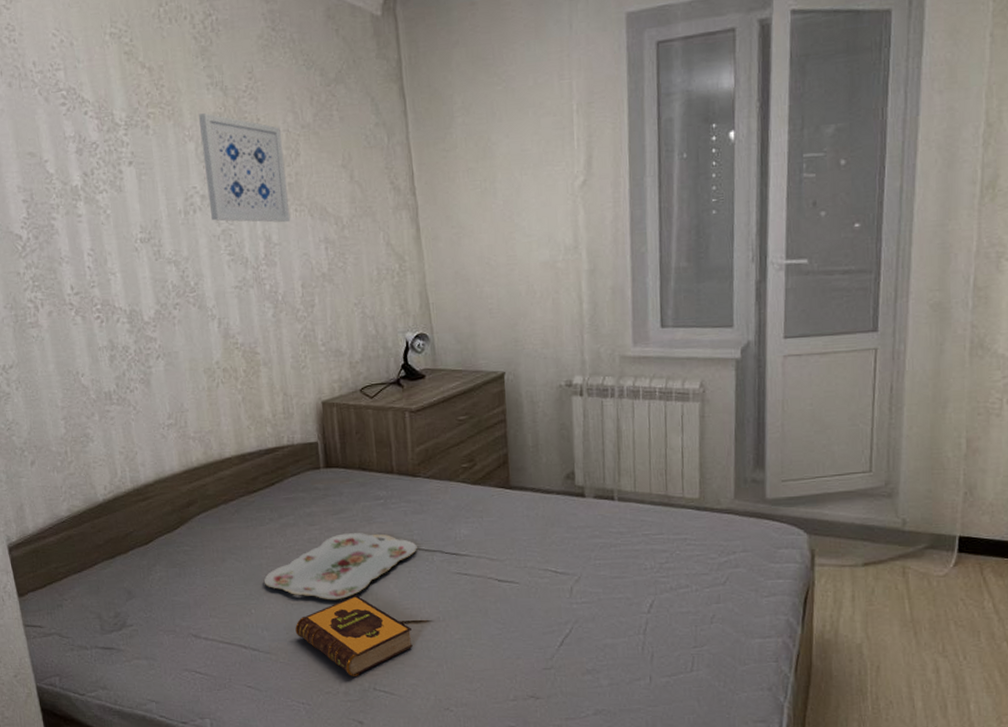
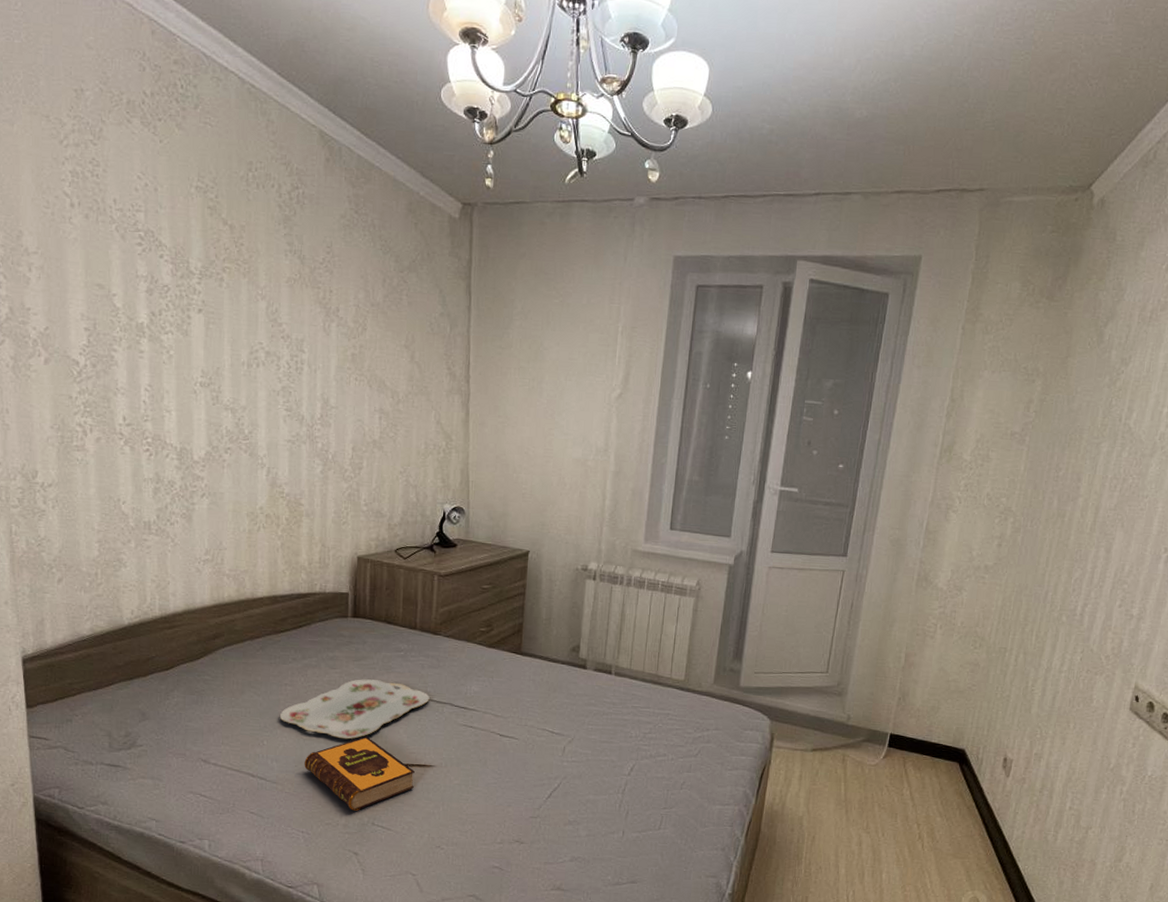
wall art: present [198,113,291,223] -> none [273,276,352,389]

